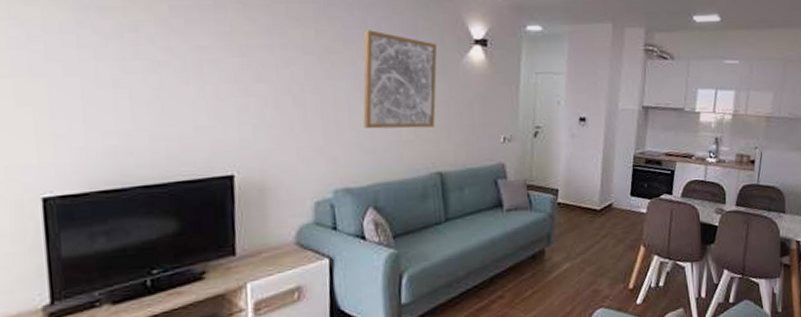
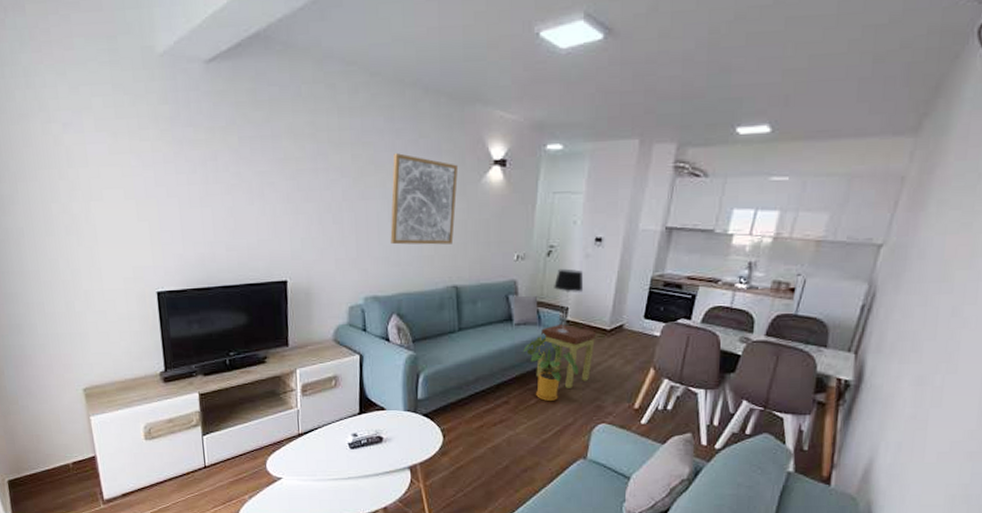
house plant: none [514,221,574,291] -> present [522,336,579,401]
side table: none [530,206,587,275] -> present [536,323,595,388]
table lamp: none [542,149,571,216] -> present [554,268,583,333]

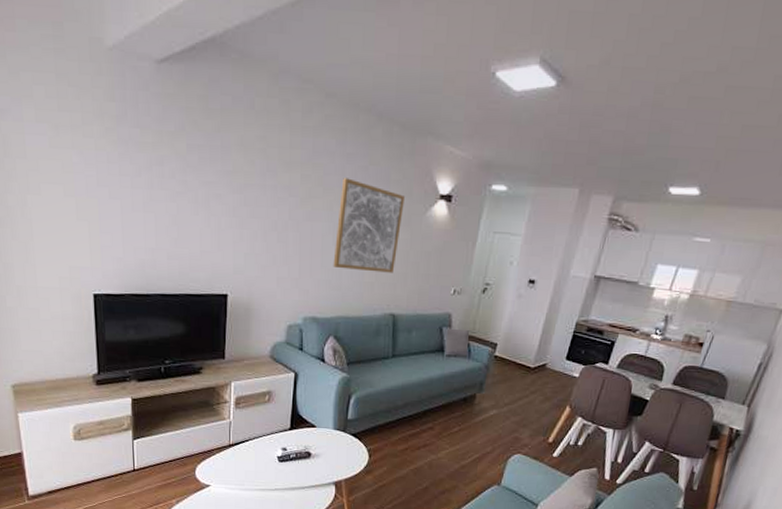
house plant: present [522,336,579,401] -> none [450,368,502,430]
side table: present [536,323,595,388] -> none [461,358,520,419]
table lamp: present [554,268,583,333] -> none [485,306,514,367]

